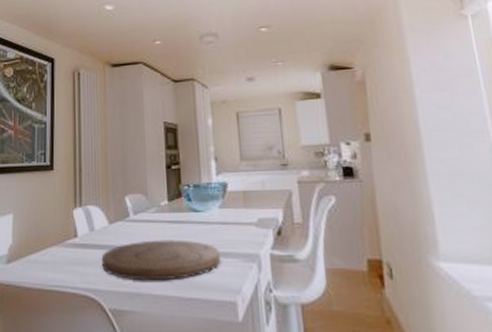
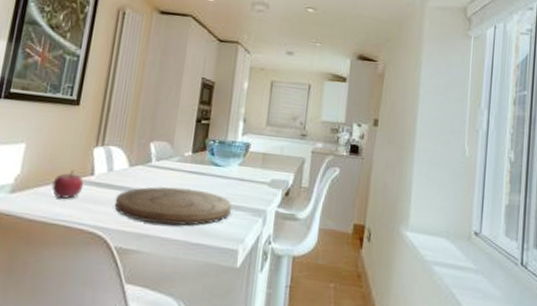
fruit: none [41,233,70,264] -> present [51,169,84,199]

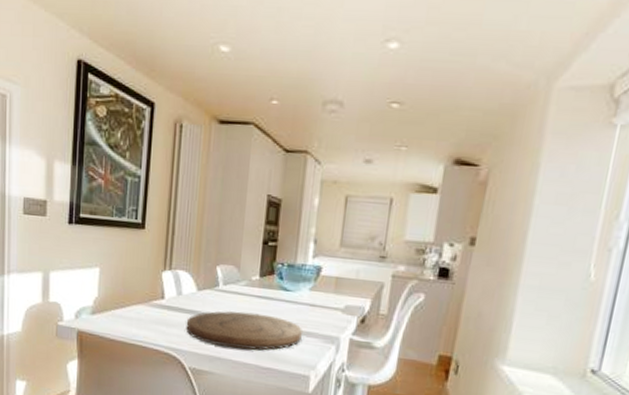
fruit: present [51,169,84,199] -> none [127,293,156,321]

